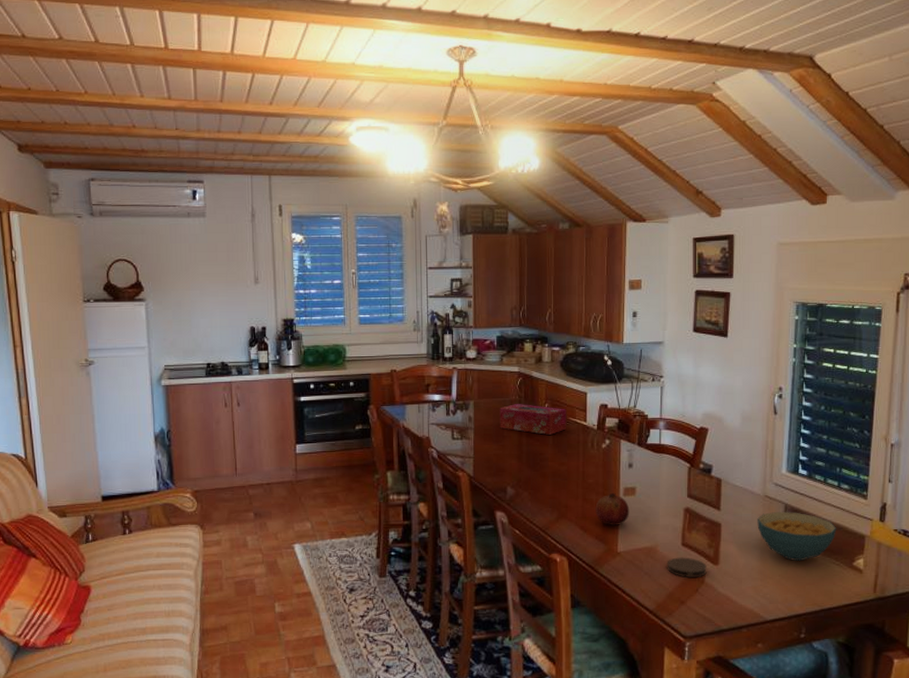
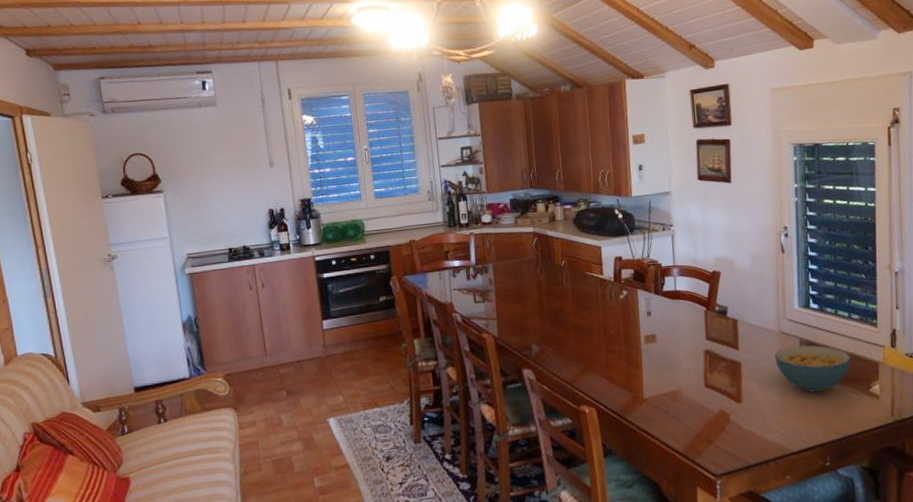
tissue box: present [500,404,567,435] -> none [518,262,585,291]
fruit: present [595,492,630,525] -> none [618,341,652,373]
coaster: present [667,557,707,577] -> none [692,397,731,418]

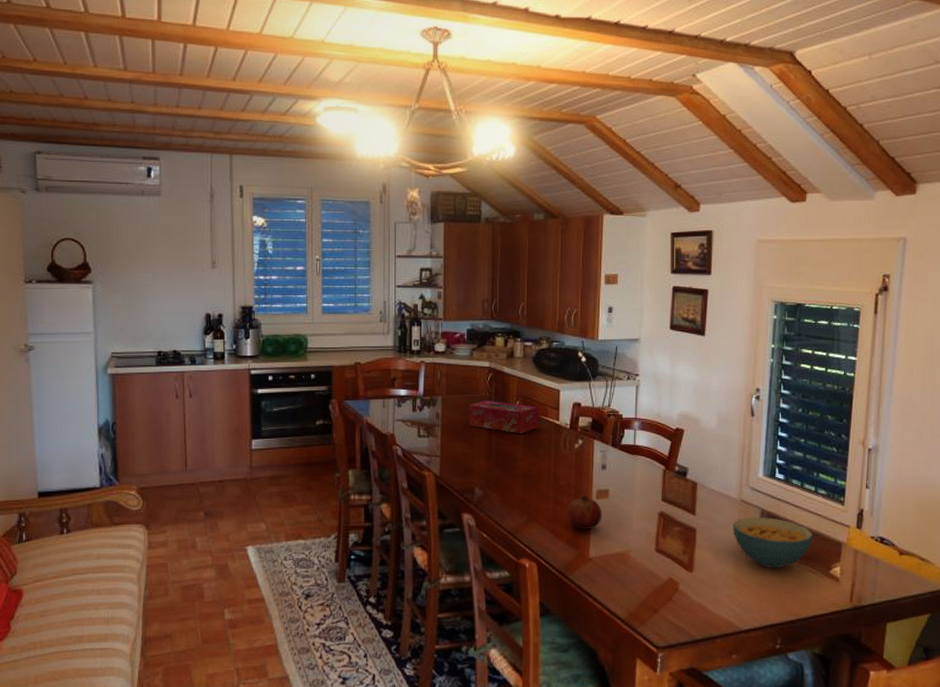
tissue box: none [518,262,585,291] -> present [468,401,539,433]
fruit: none [618,341,652,373] -> present [567,495,602,530]

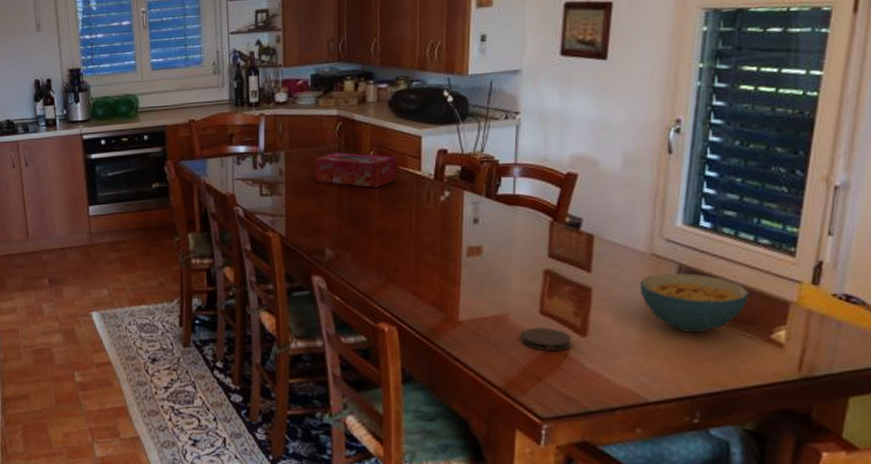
fruit: present [567,495,602,530] -> none [431,252,474,291]
coaster: none [640,563,681,585] -> present [520,327,572,351]

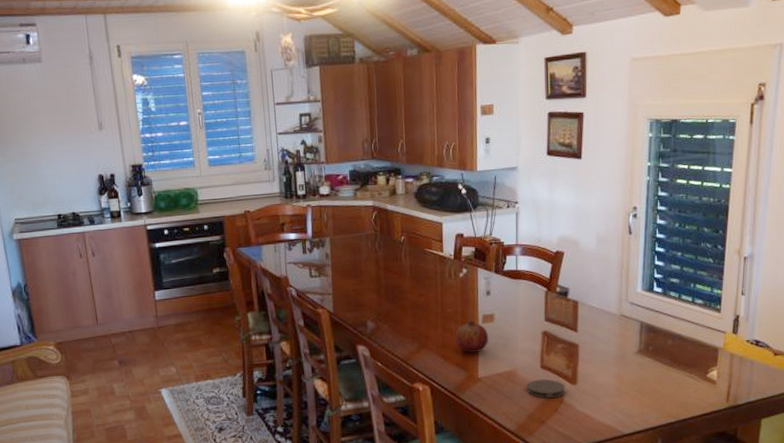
tissue box: present [315,152,397,188] -> none [356,238,424,268]
fruit: none [431,252,474,291] -> present [455,320,489,353]
cereal bowl: present [640,272,750,332] -> none [613,329,691,376]

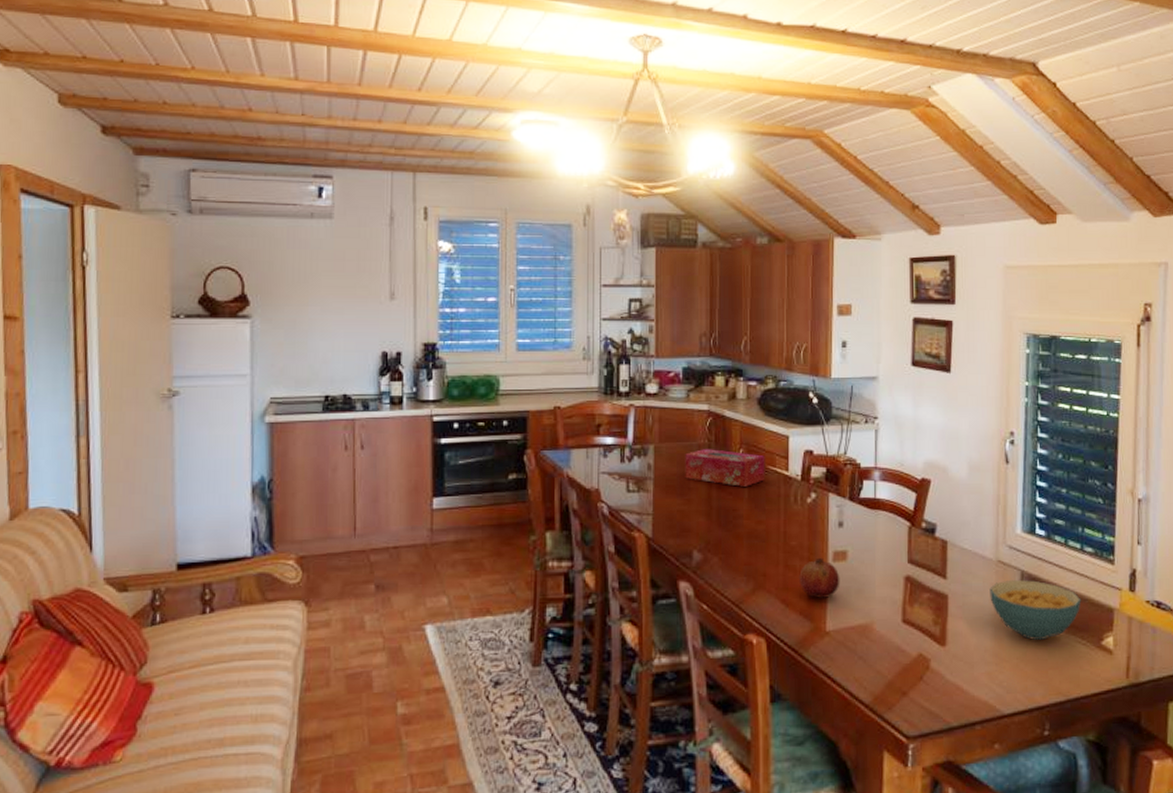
tissue box: none [356,238,424,268] -> present [685,449,765,487]
coaster: present [526,379,565,398] -> none [885,637,932,662]
cereal bowl: none [613,329,691,376] -> present [990,579,1082,640]

